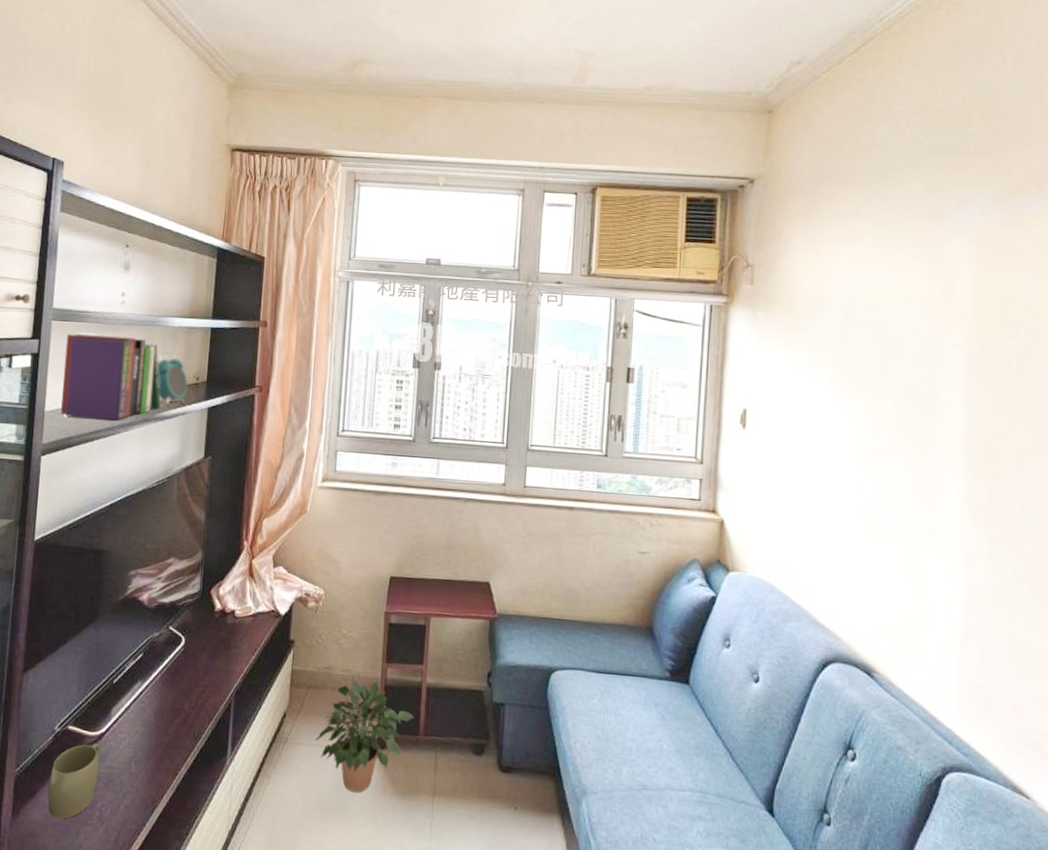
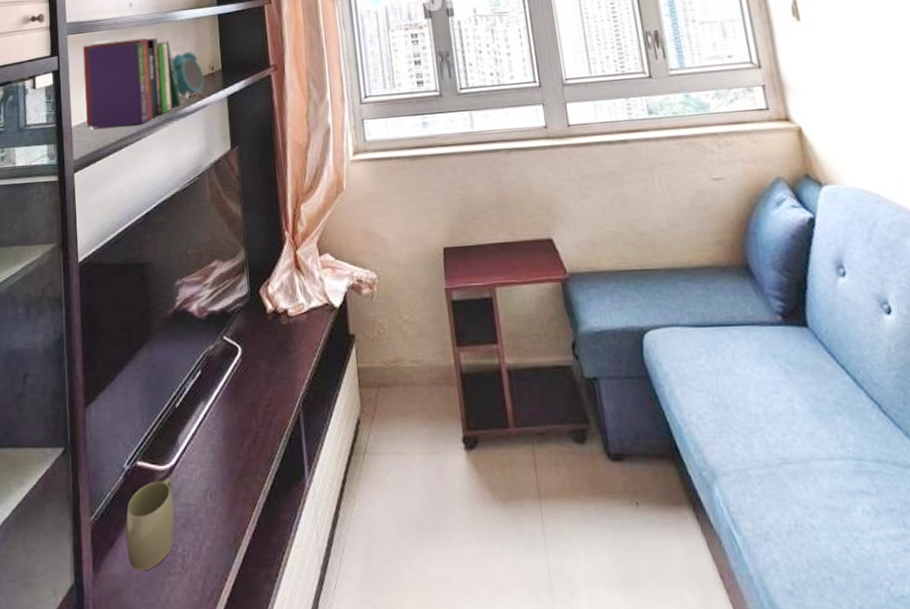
potted plant: present [315,677,415,793] -> none [396,368,501,505]

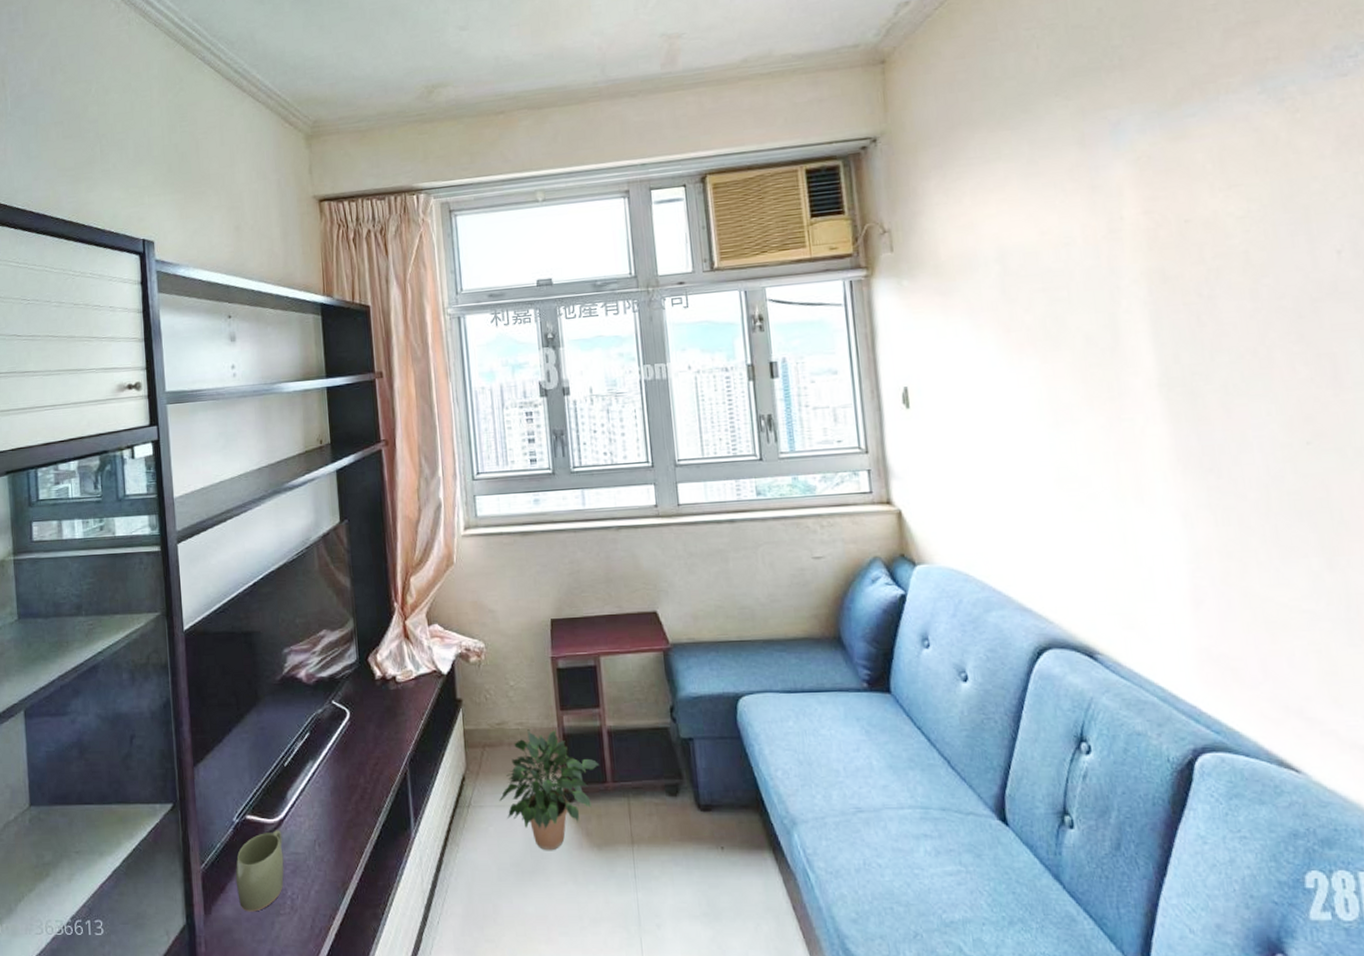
books: present [83,37,181,129] -> none [184,409,288,501]
alarm clock: present [171,46,205,101] -> none [277,419,313,474]
potted plant: none [396,368,501,505] -> present [499,729,600,851]

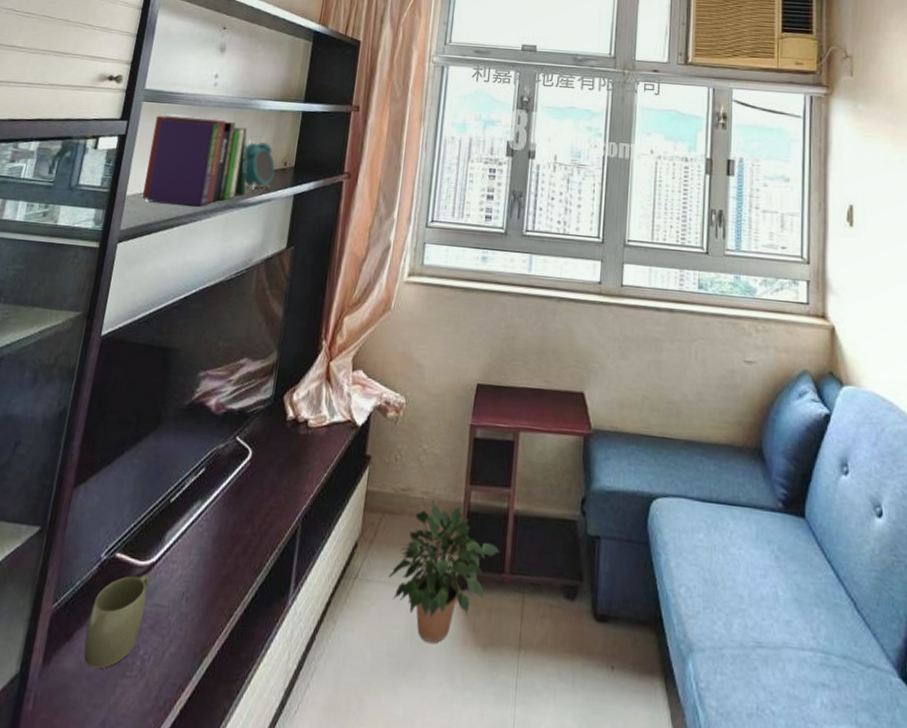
books: none [184,409,288,501] -> present [142,115,247,207]
alarm clock: none [277,419,313,474] -> present [244,136,275,192]

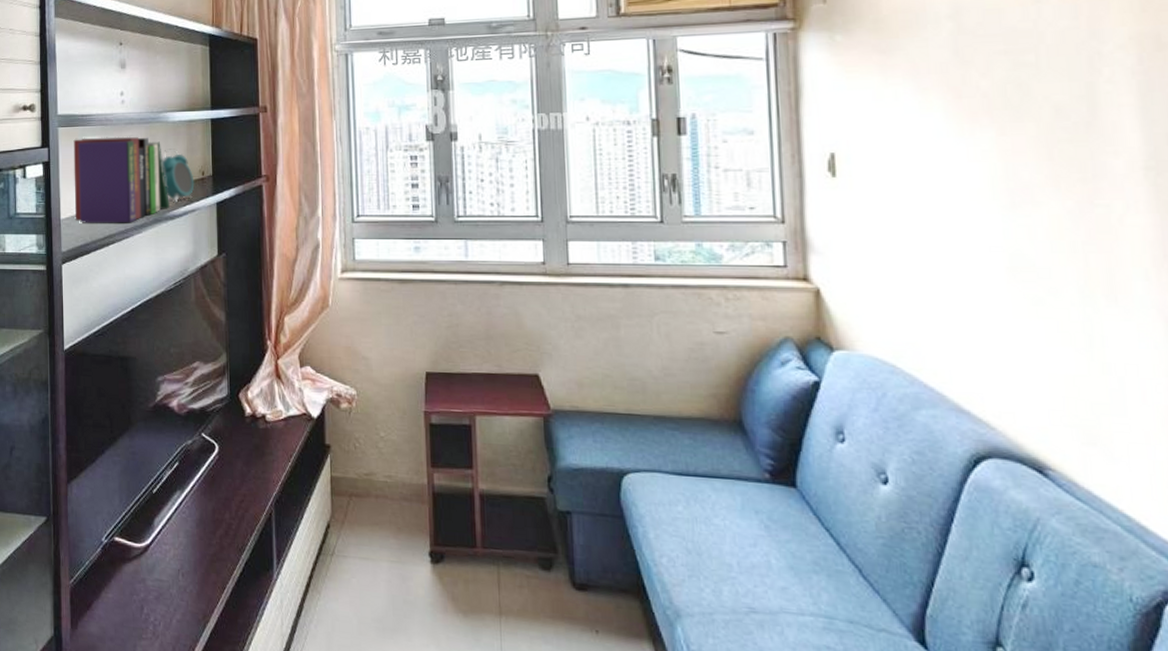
mug: present [84,574,150,669] -> none [101,555,148,633]
potted plant: present [388,500,500,644] -> none [363,483,470,611]

